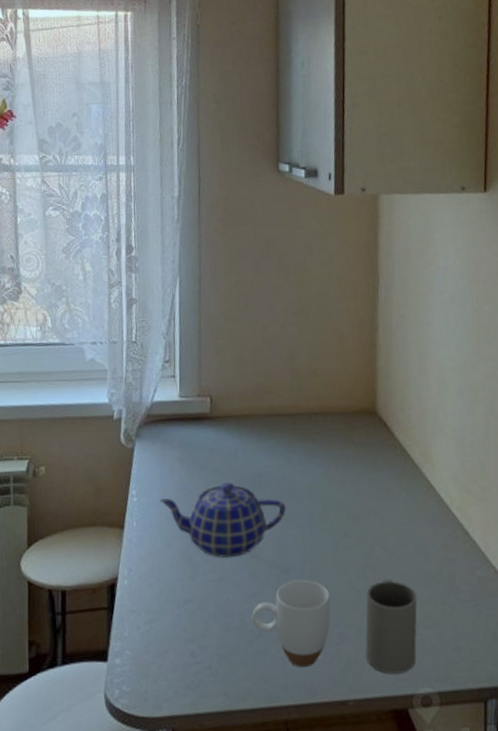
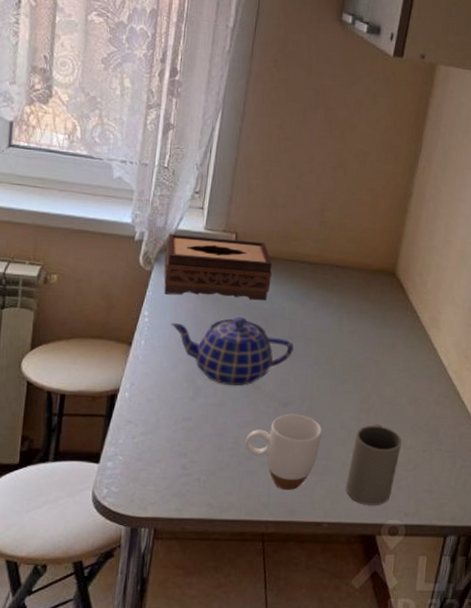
tissue box: none [144,401,252,469] -> present [164,233,272,301]

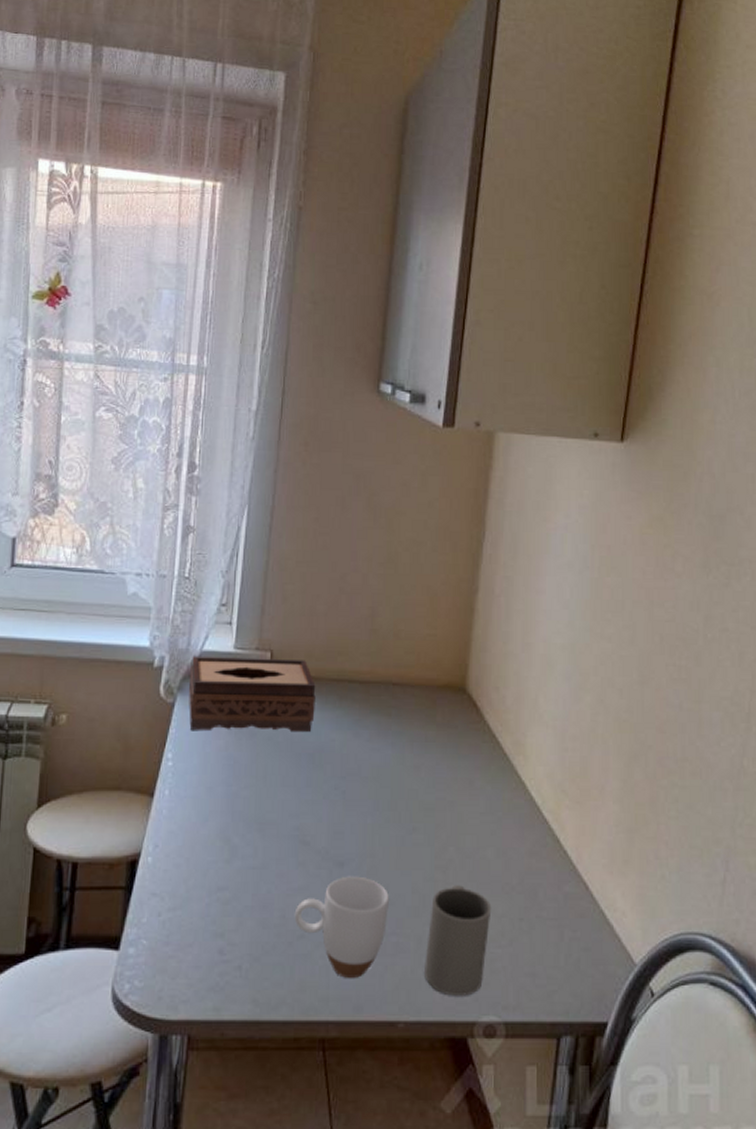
teapot: present [171,316,294,386] -> none [199,754,348,843]

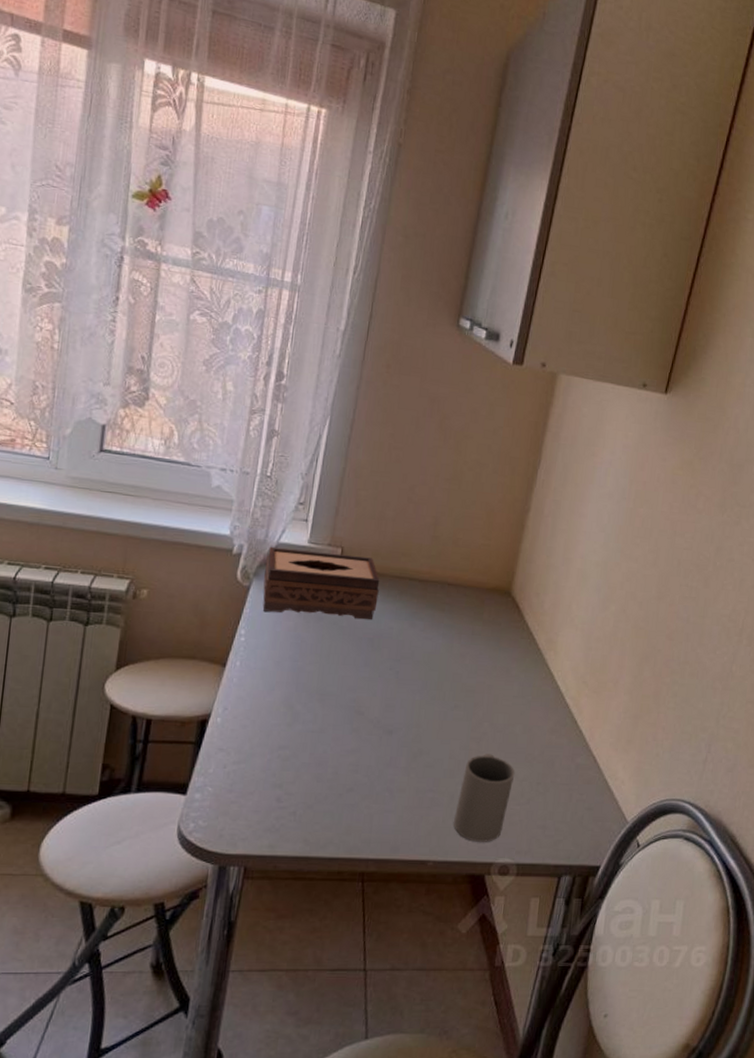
mug: present [294,876,390,978] -> none [345,742,430,825]

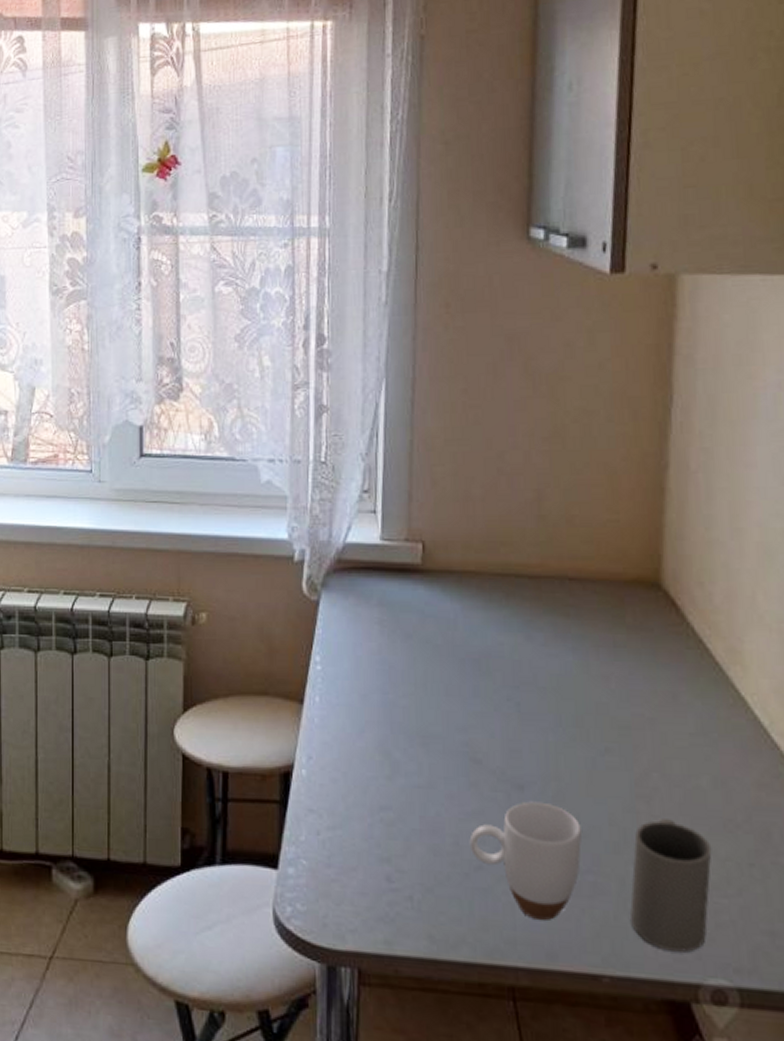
tissue box: present [262,546,380,621] -> none [333,548,478,635]
mug: none [345,742,430,825] -> present [469,801,583,920]

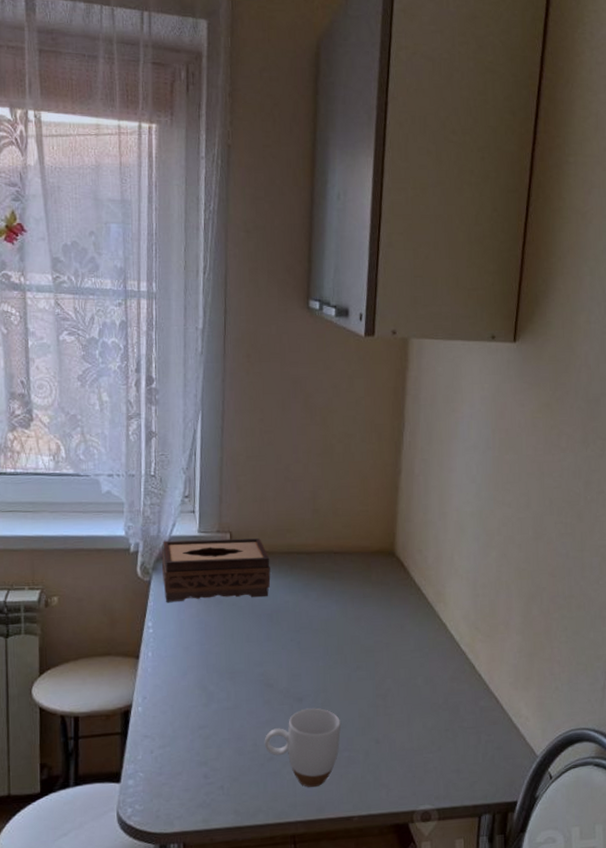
tissue box: none [333,548,478,635] -> present [161,538,271,602]
mug: present [629,819,712,953] -> none [371,708,423,793]

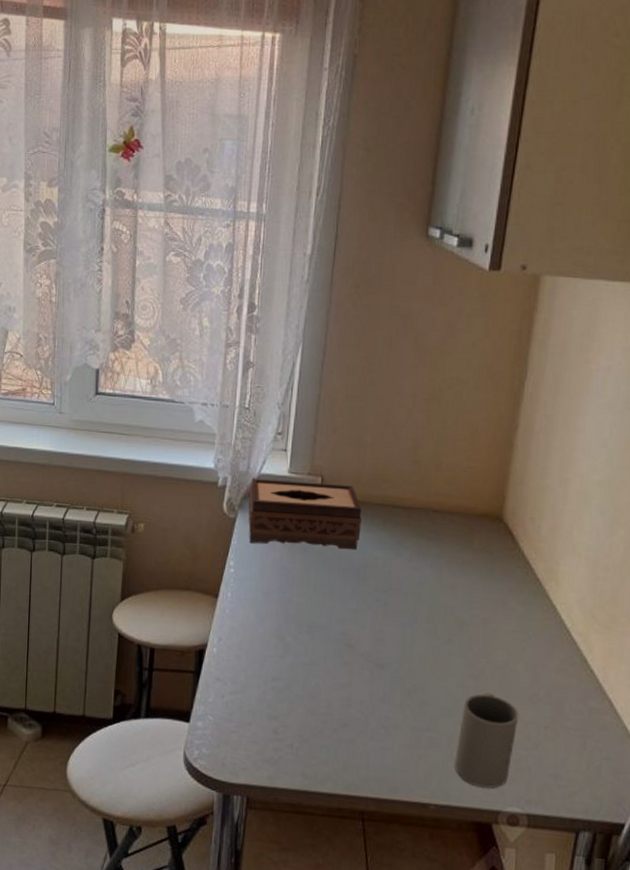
mug: present [264,708,341,787] -> none [339,677,425,764]
mug: none [371,708,423,793] -> present [454,692,519,789]

